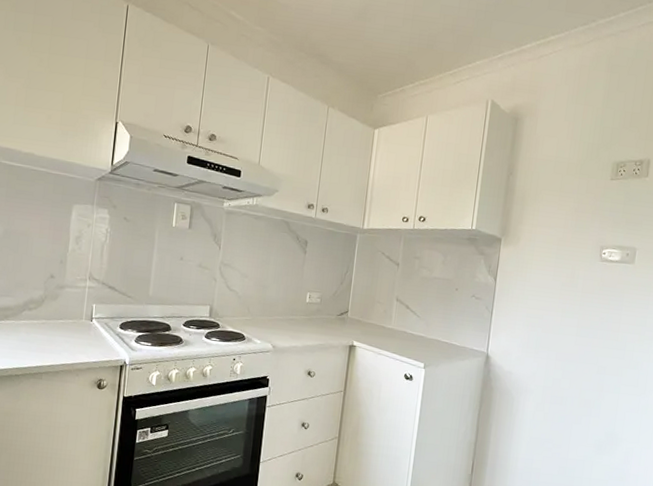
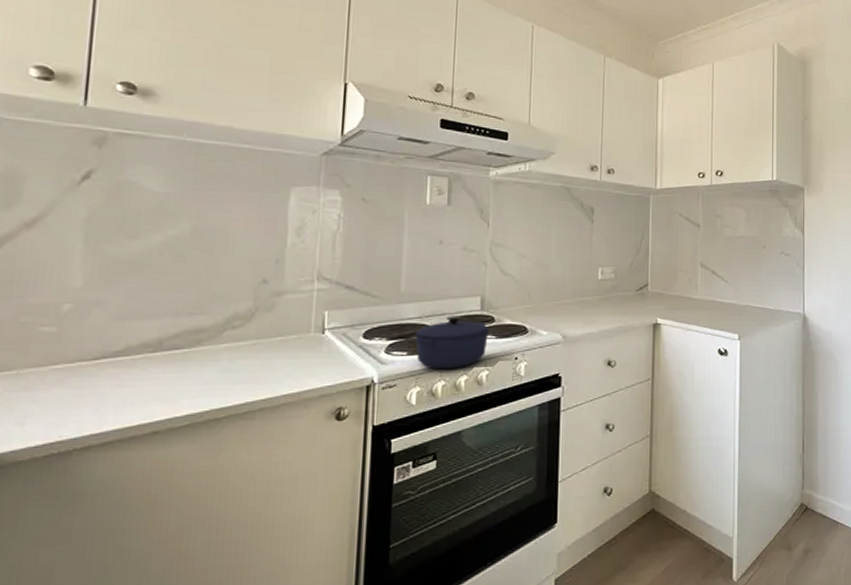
cooking pot: none [157,319,215,362] -> present [414,316,489,370]

